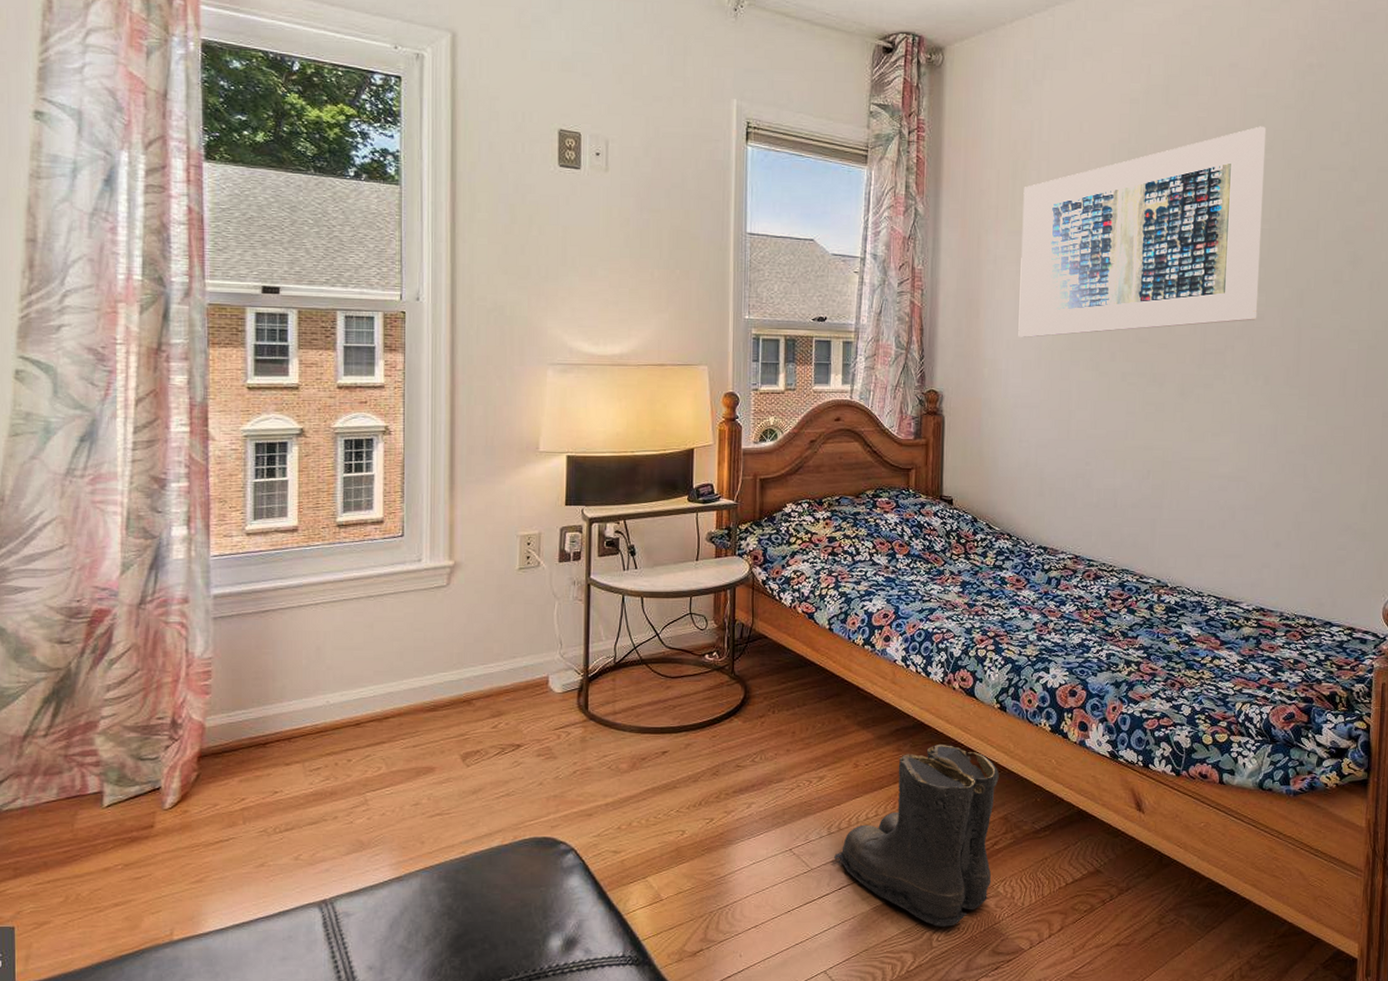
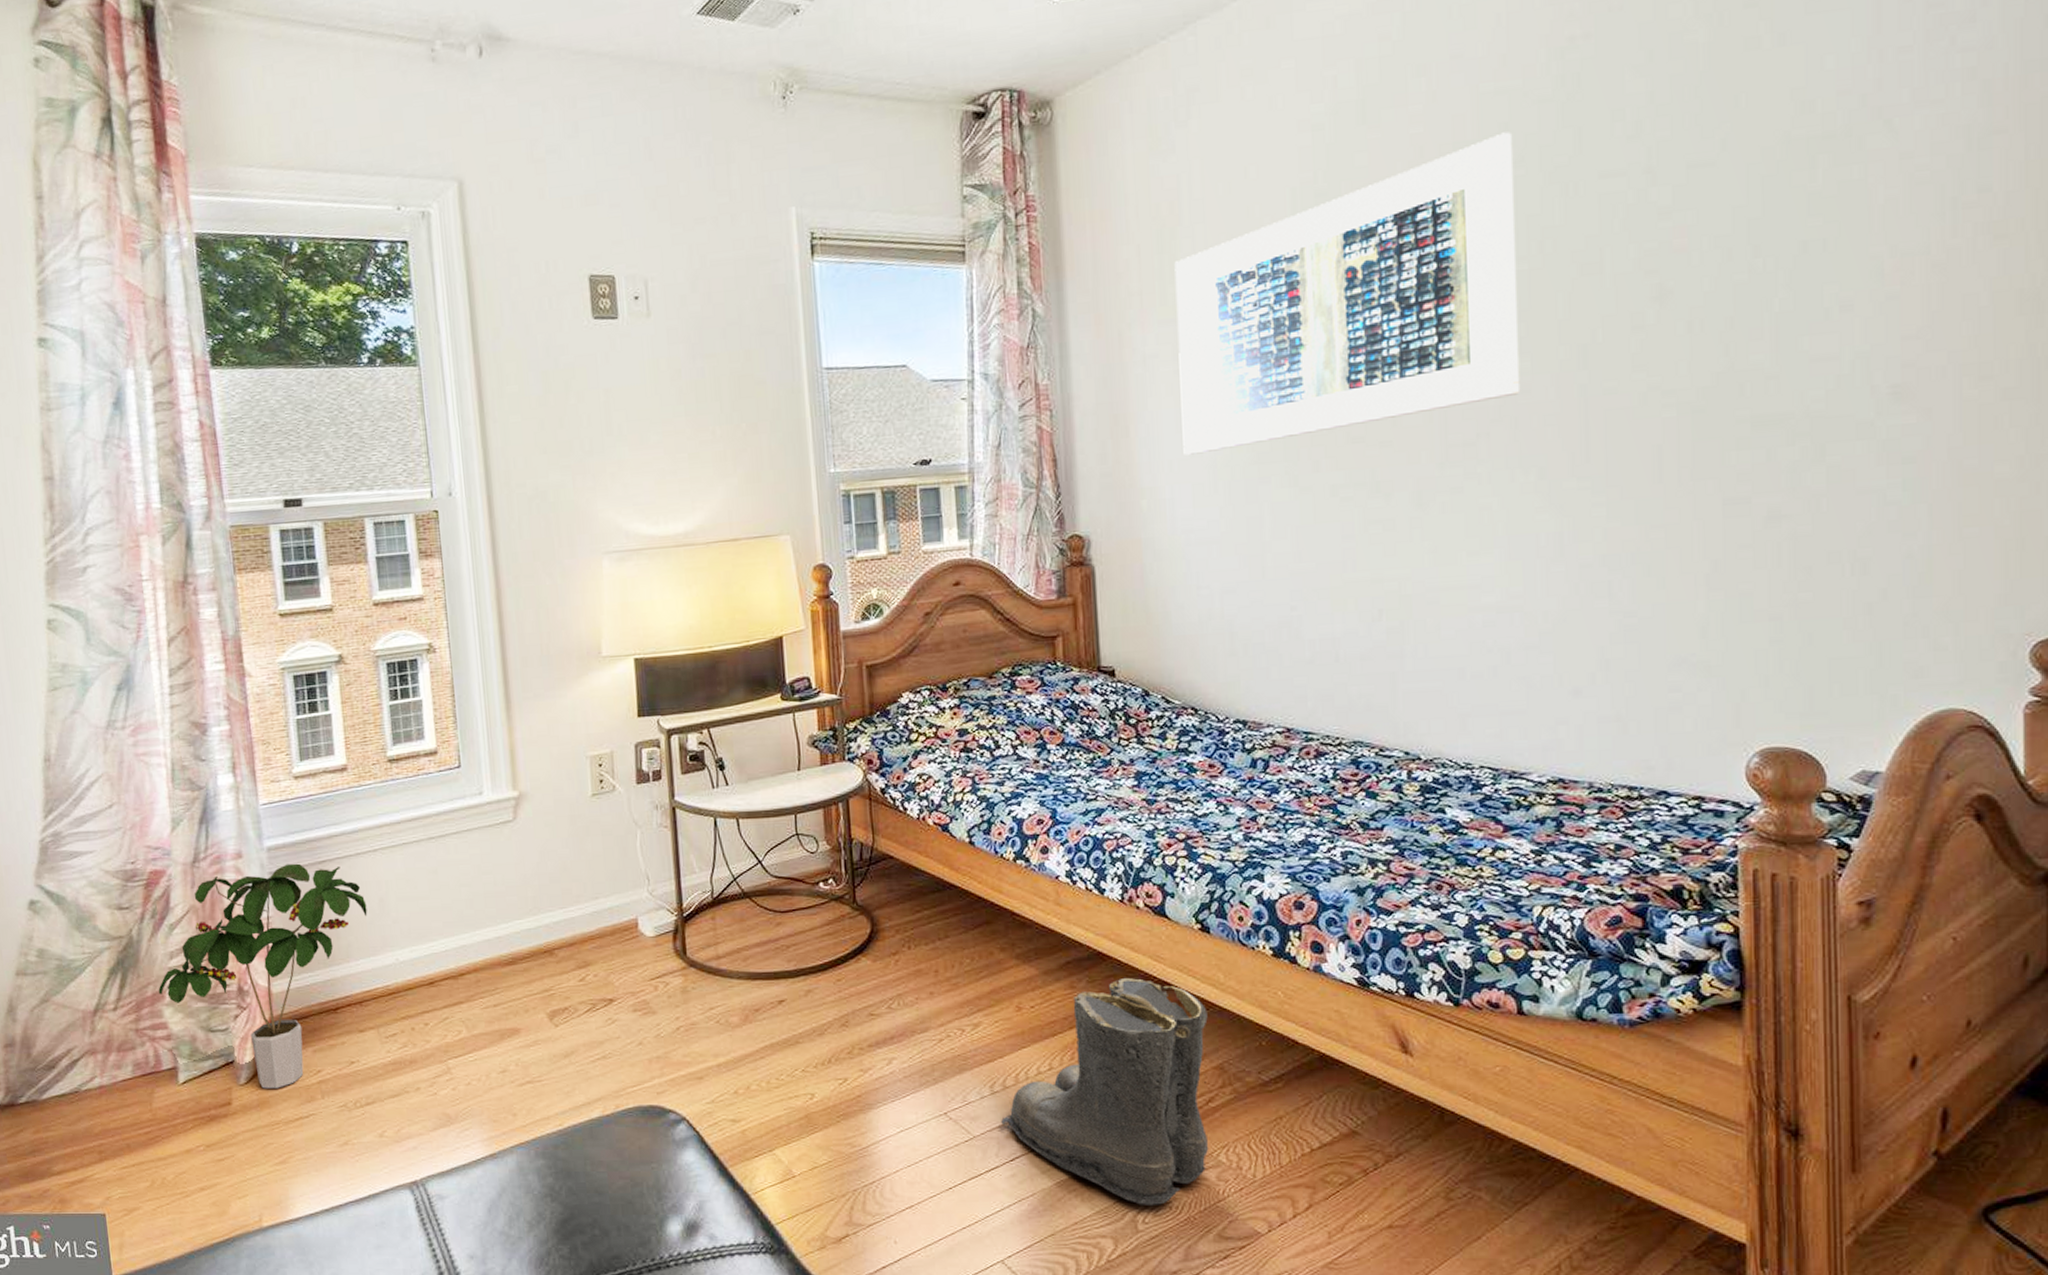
potted plant: none [91,611,304,814] -> present [158,863,368,1089]

